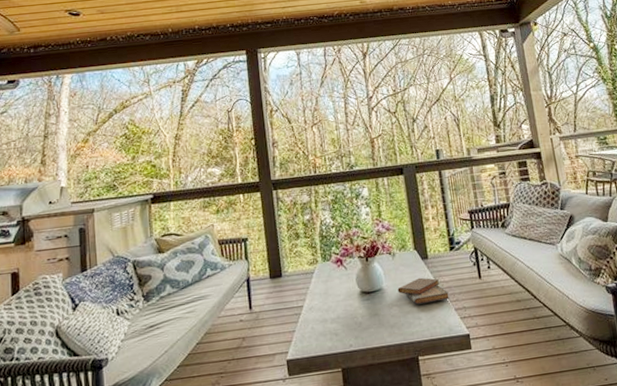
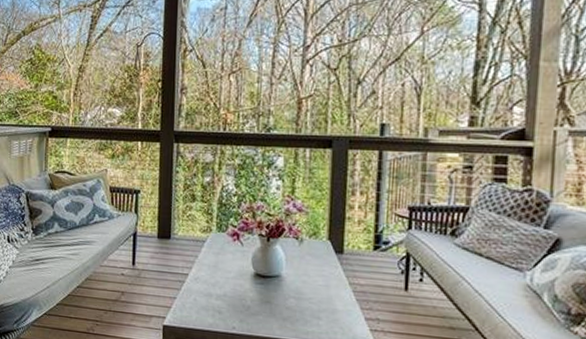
diary: present [397,277,449,305] -> none [298,273,361,306]

